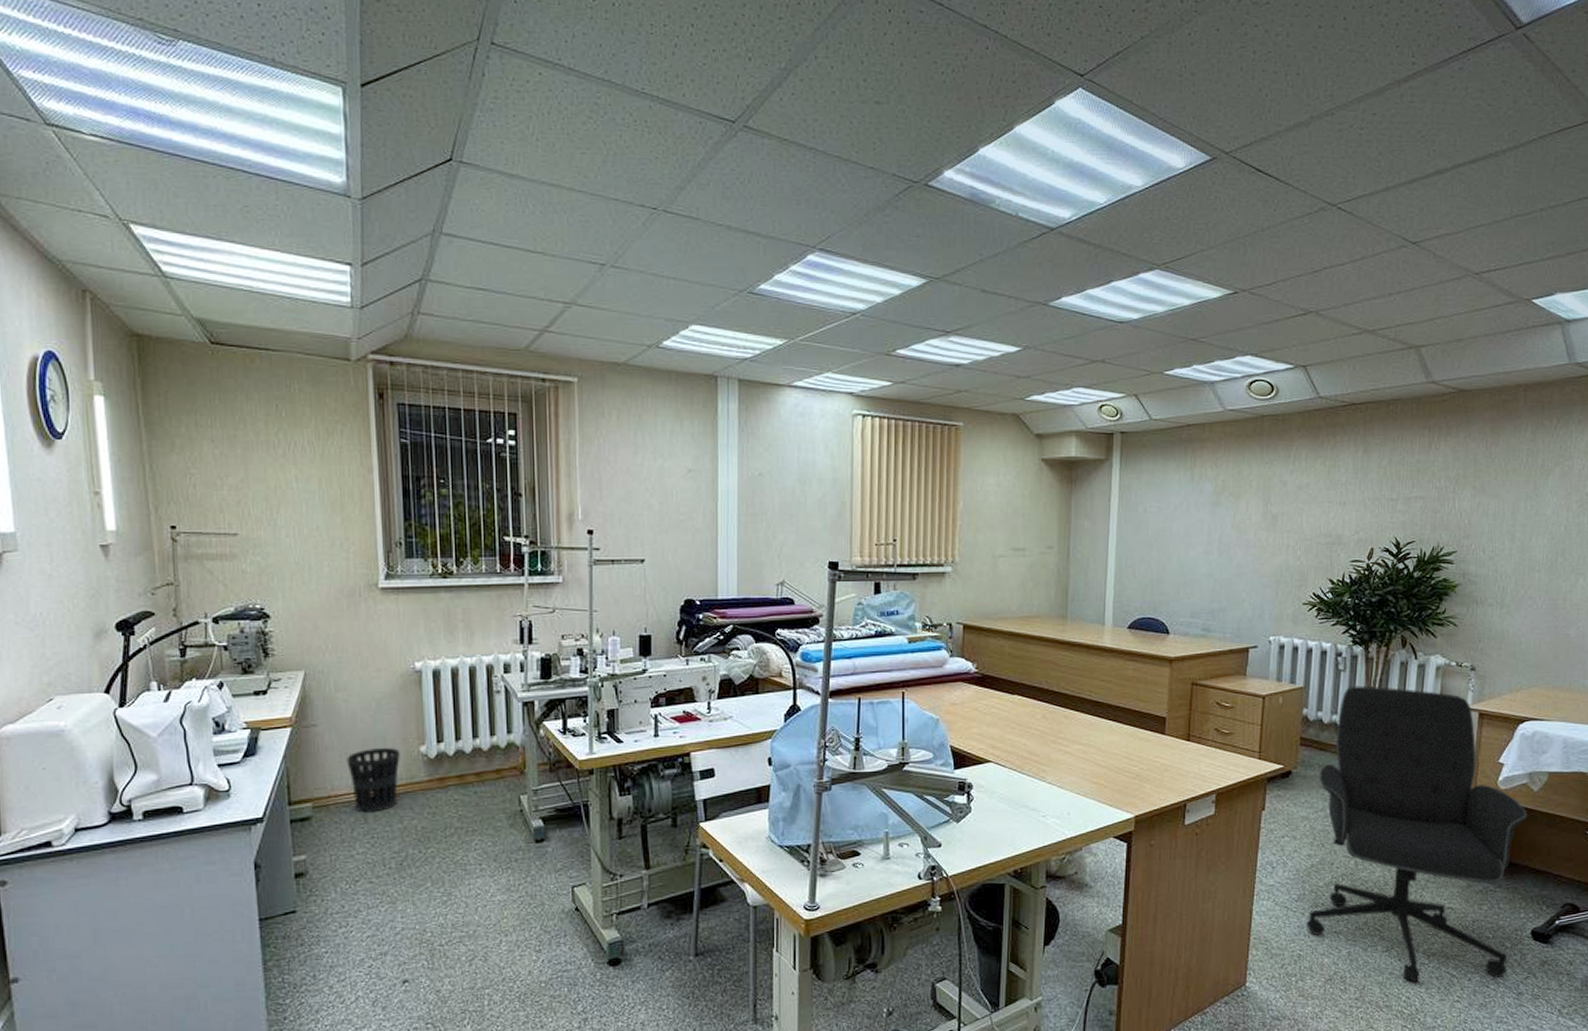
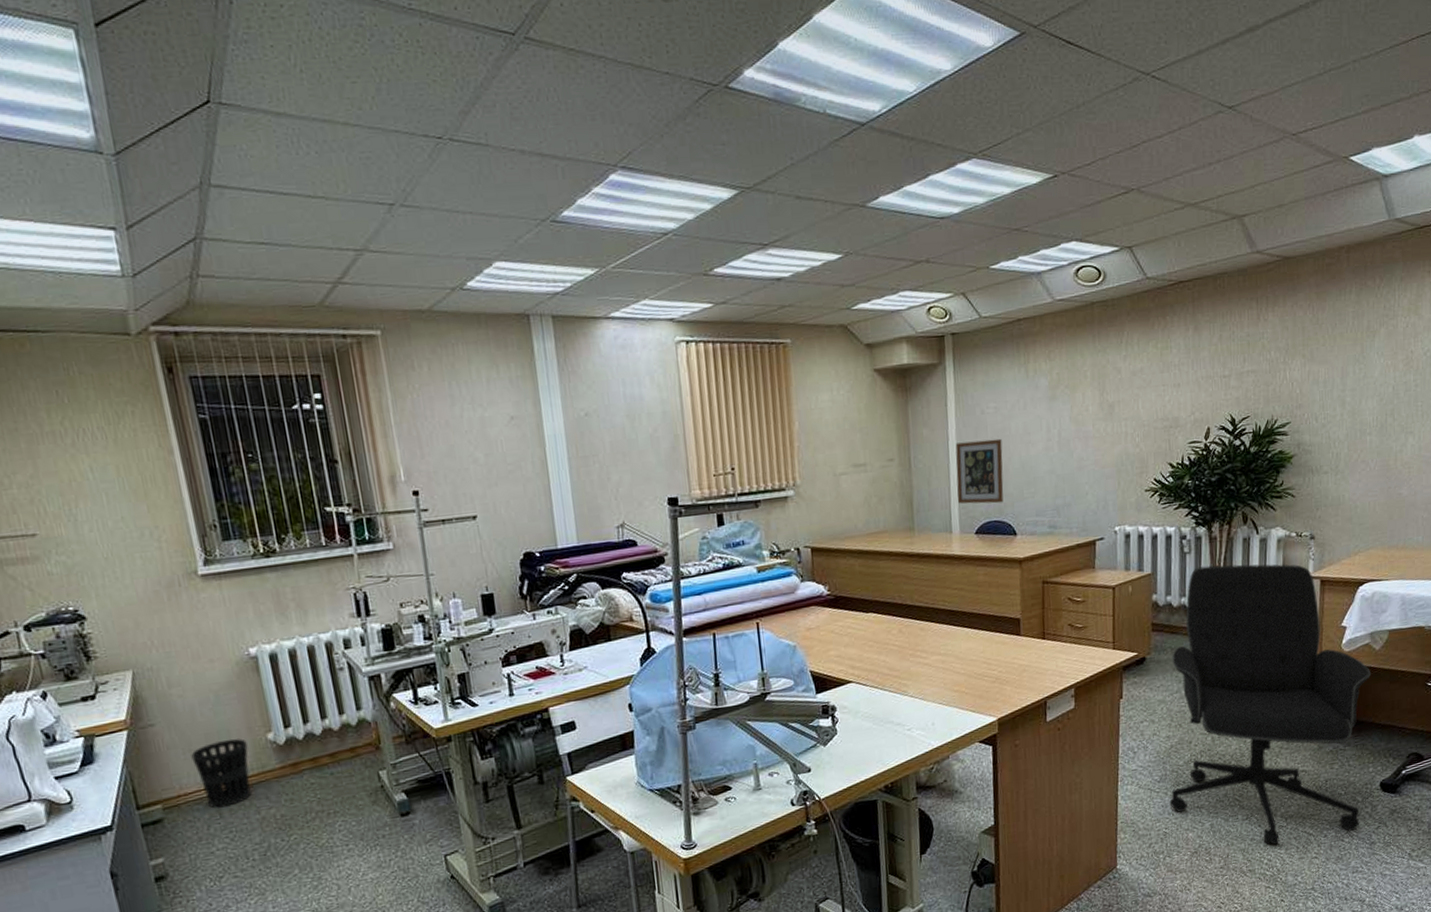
wall art: none [1112,537,1162,601] -> present [955,438,1004,504]

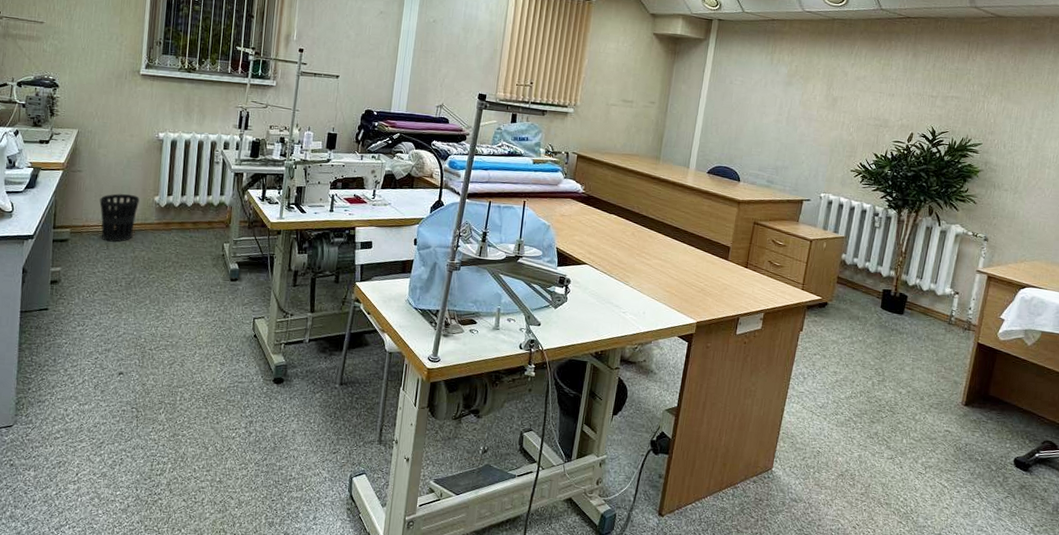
wall art: present [955,438,1004,504] -> none [698,101,742,154]
office chair: present [1169,564,1372,846] -> none [826,241,1021,494]

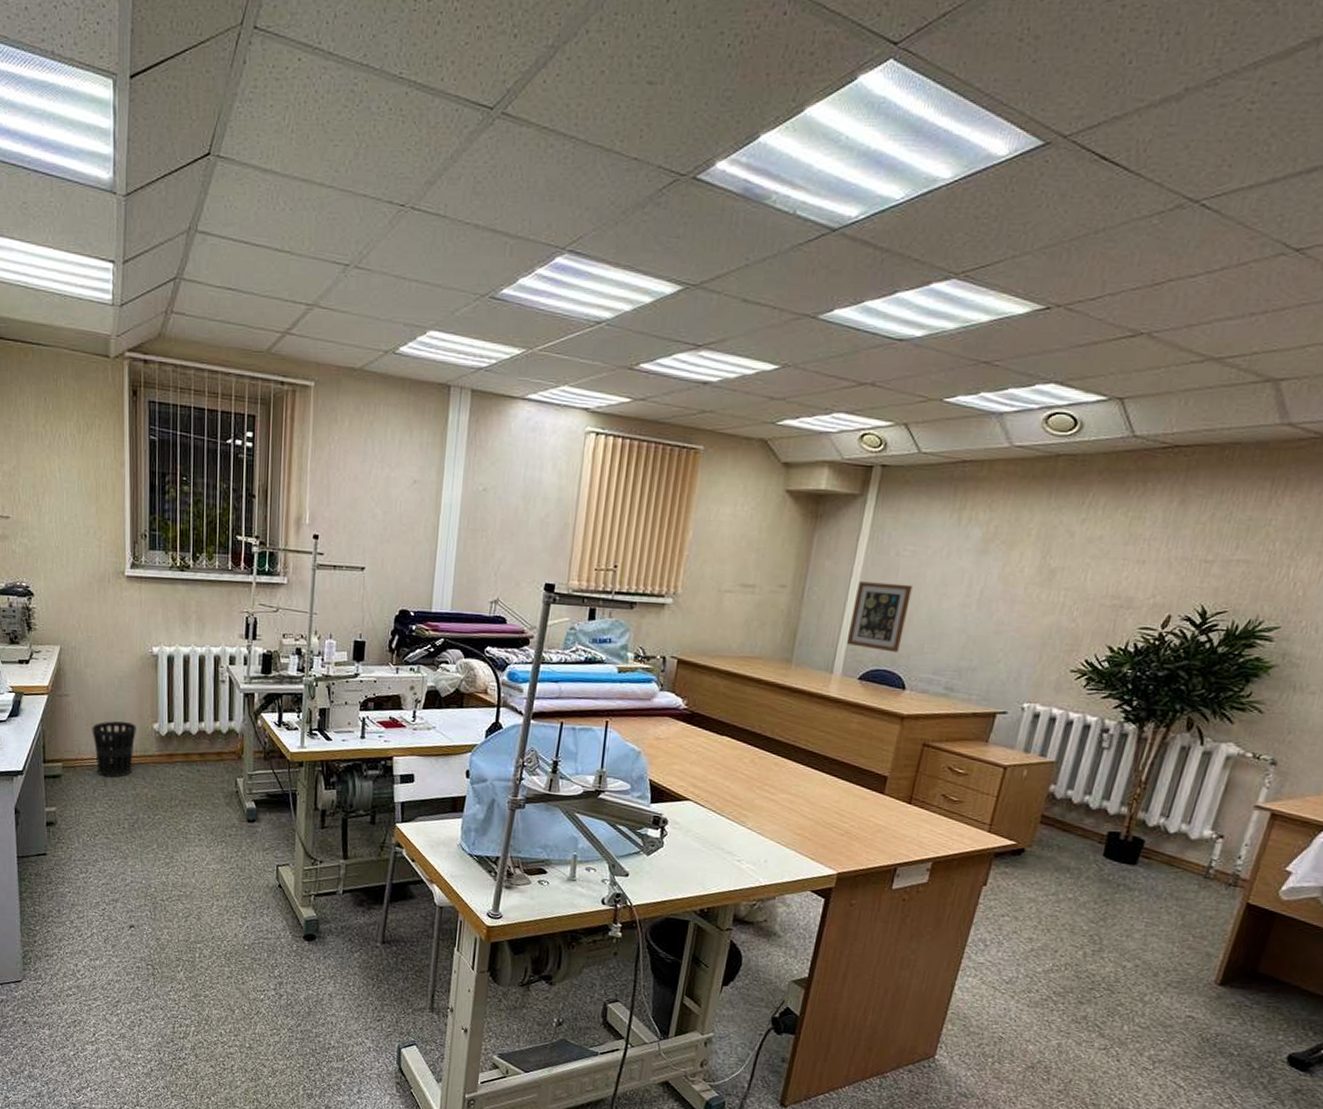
wall art: none [698,101,742,154] -> present [846,581,913,653]

